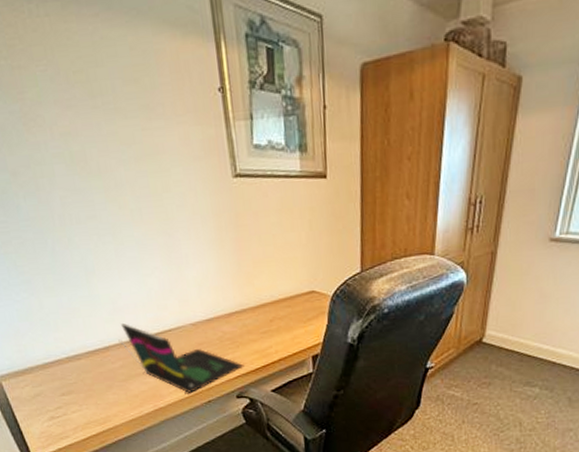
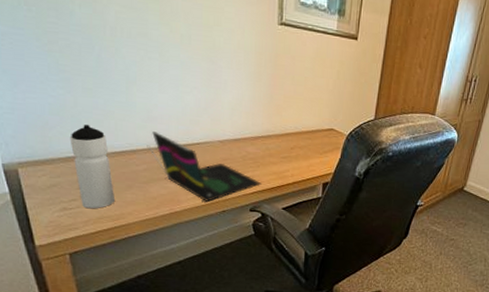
water bottle: none [42,325,98,415] -> present [69,124,114,209]

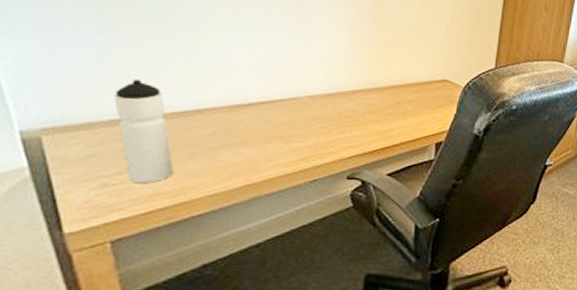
laptop: present [147,130,262,202] -> none [216,85,362,170]

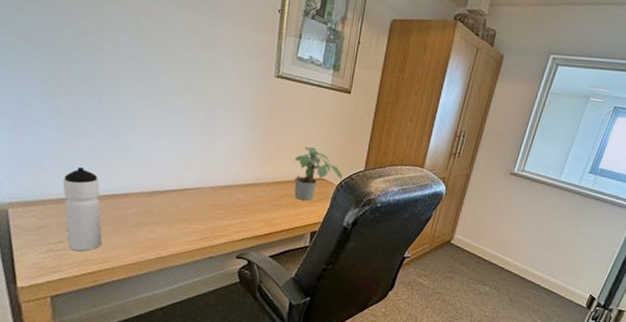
potted plant: none [411,43,470,107] -> present [294,146,343,201]

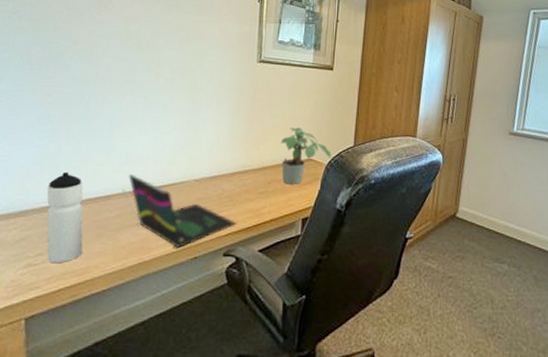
laptop: none [138,175,250,248] -> present [122,173,237,248]

